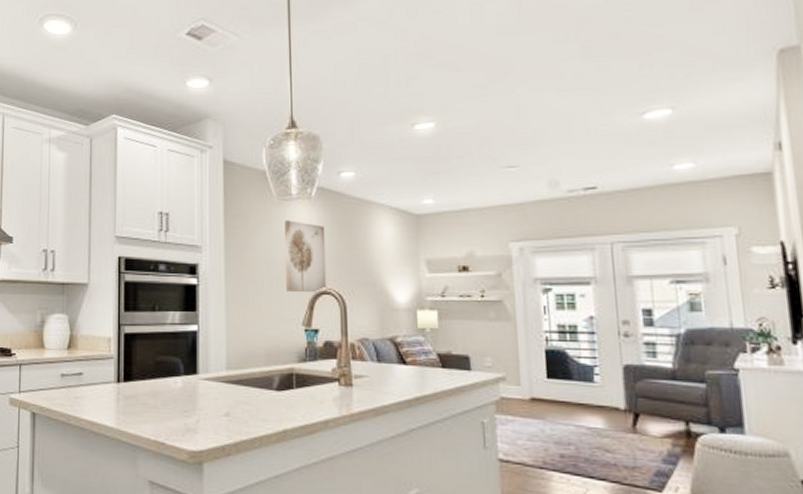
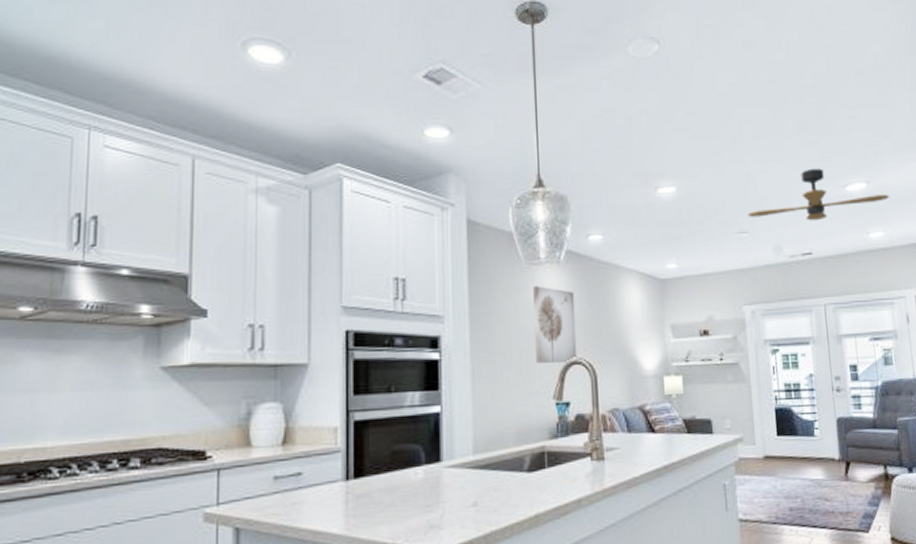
ceiling fan: none [517,95,704,153] -> present [747,168,890,221]

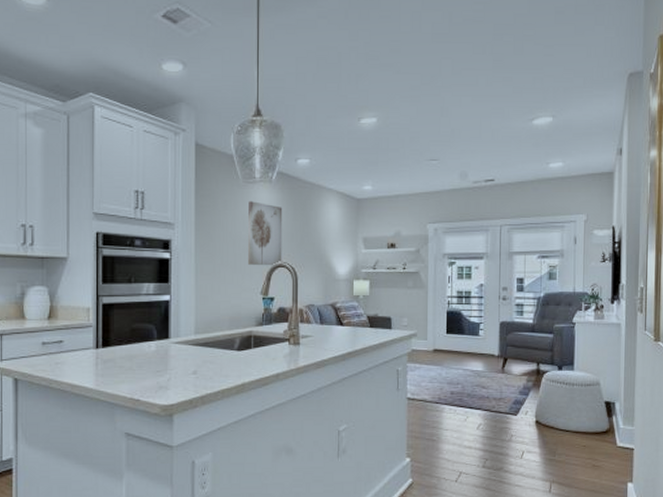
ceiling fan: present [747,168,890,221] -> none [439,103,574,151]

